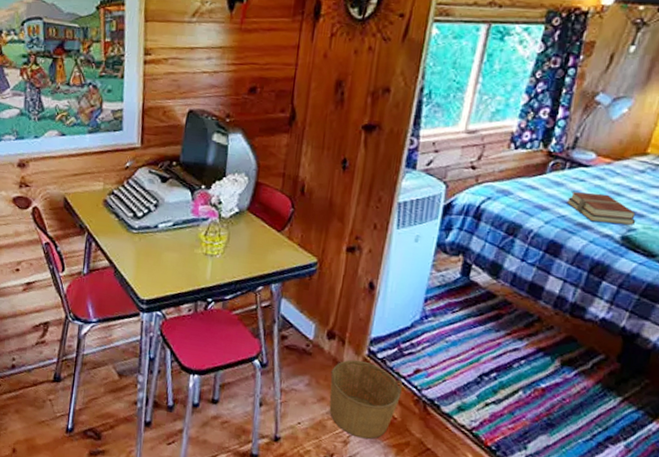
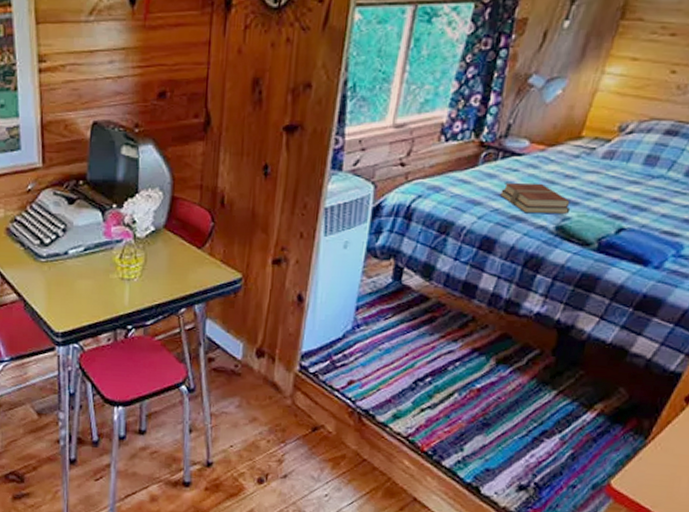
basket: present [329,359,403,440] -> none [261,376,336,456]

